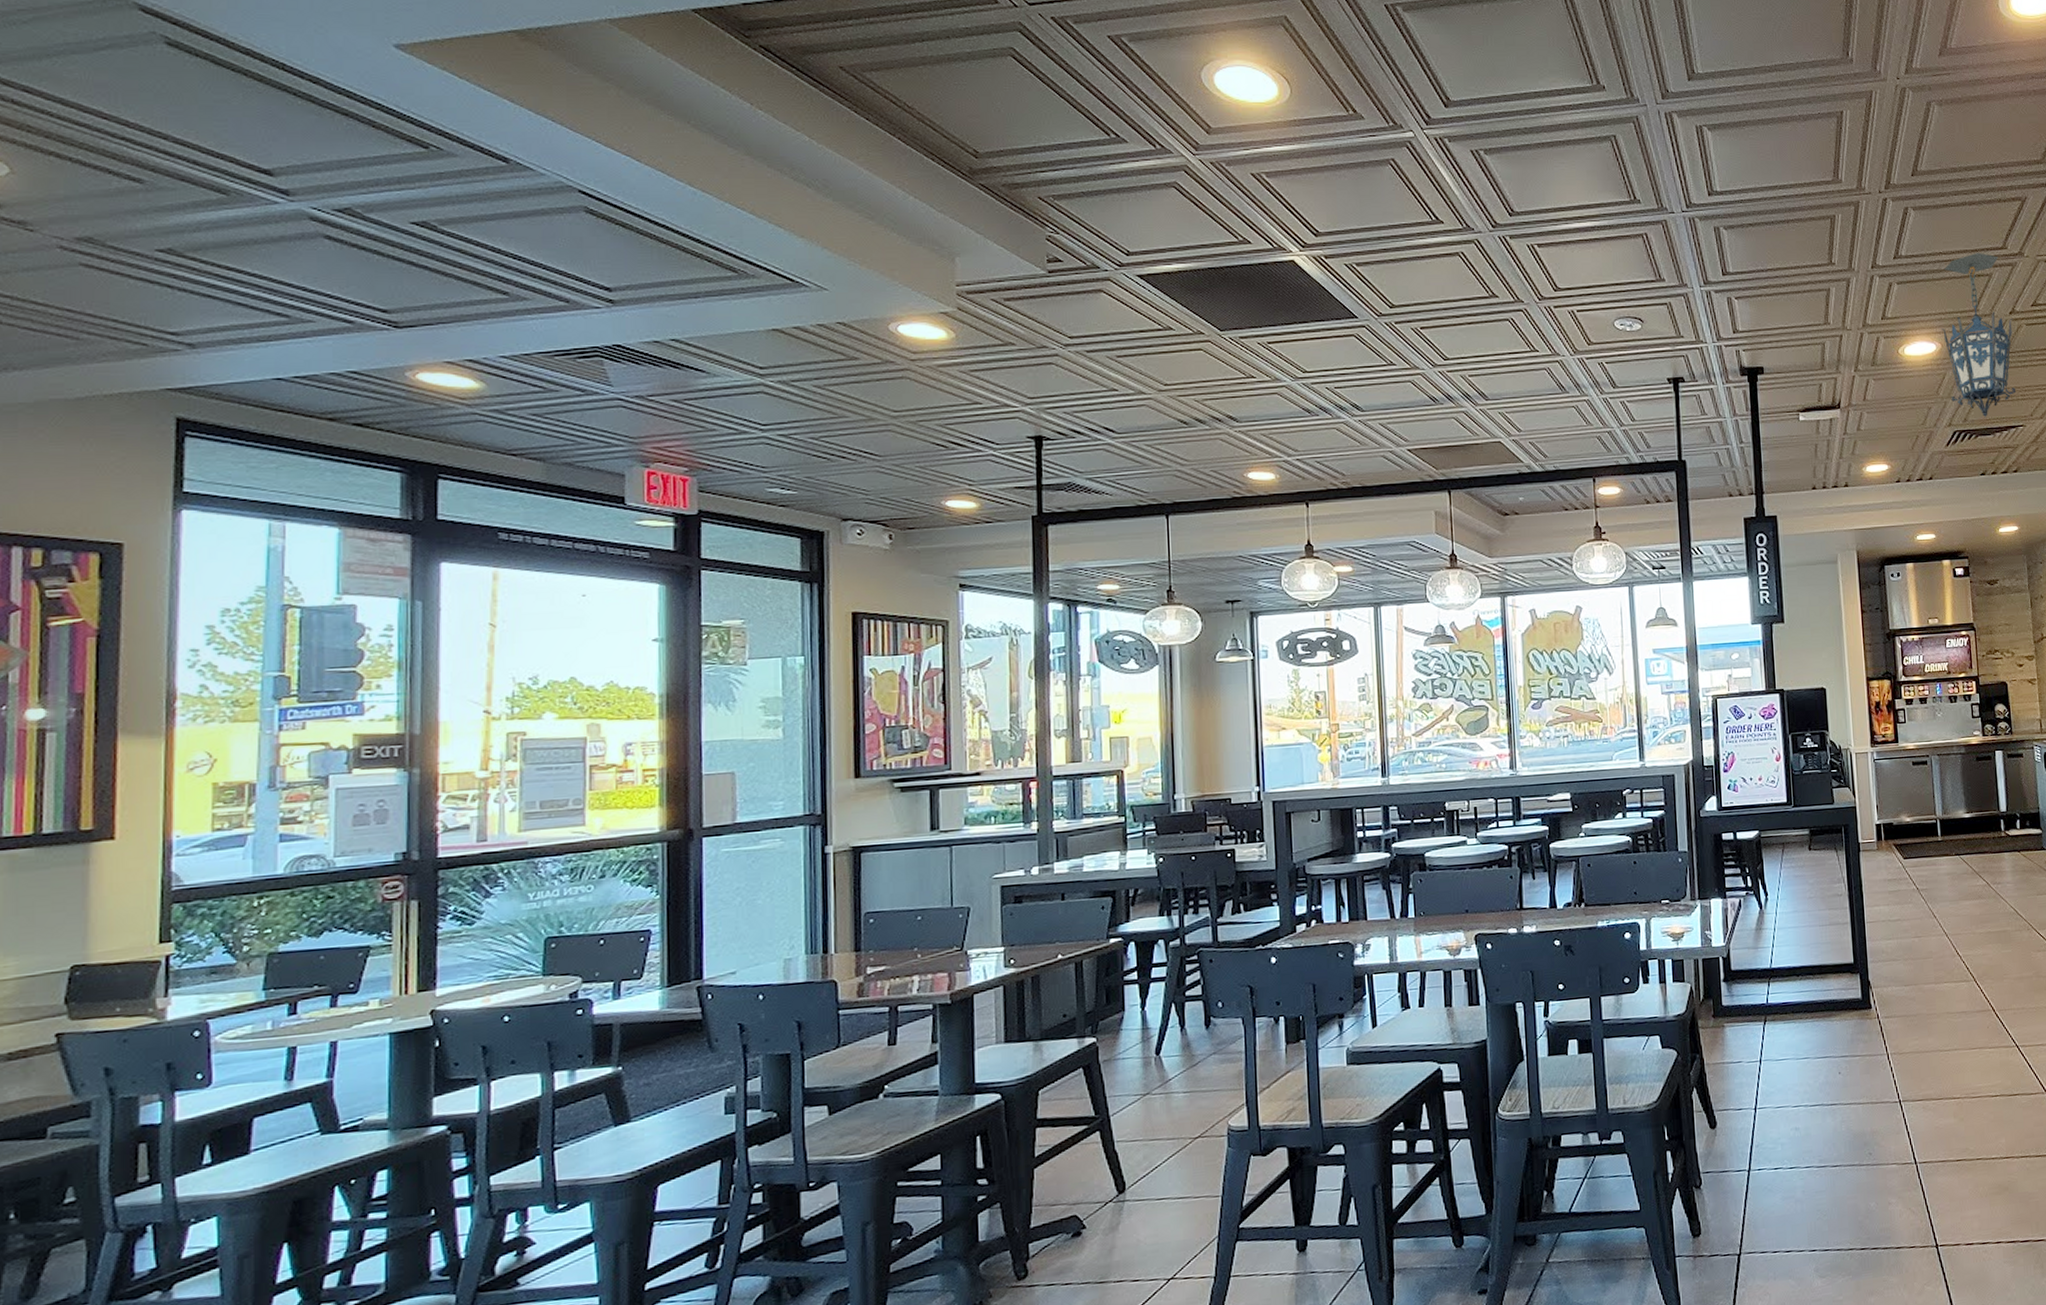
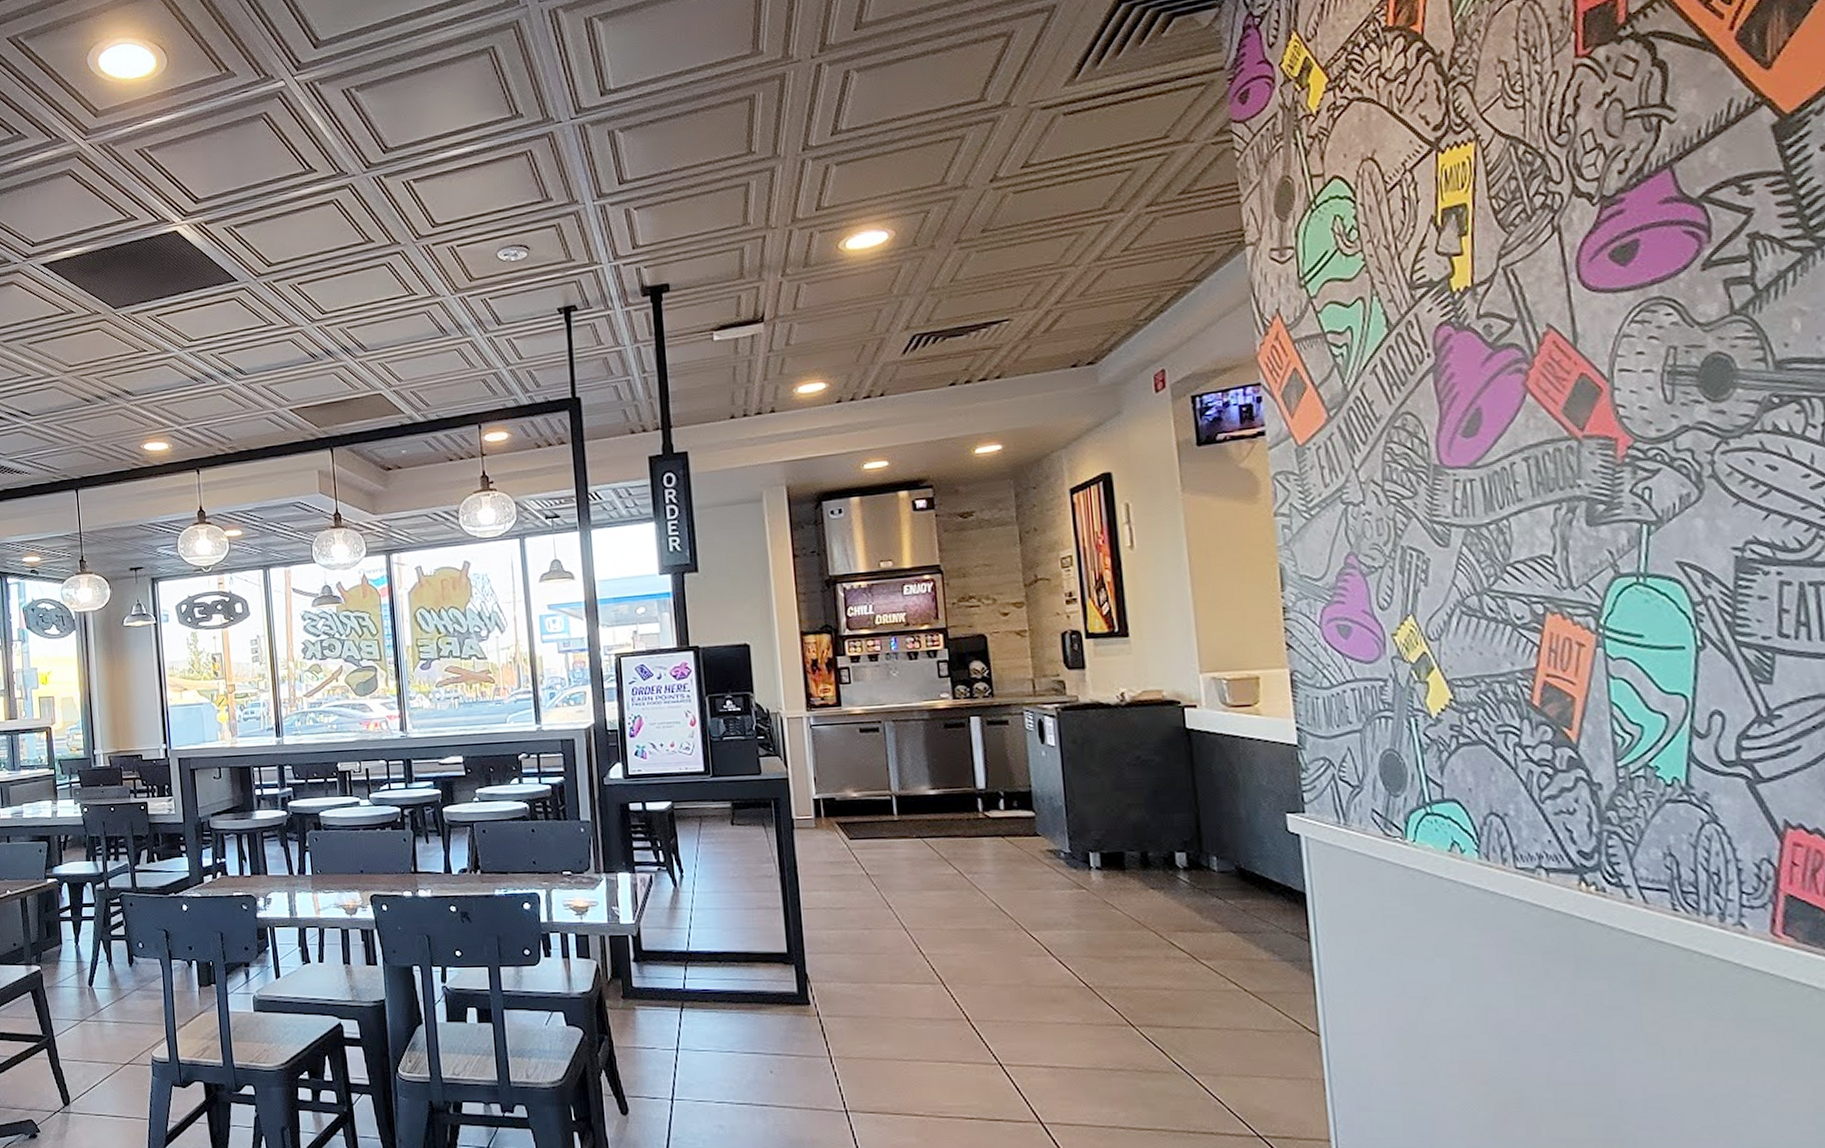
hanging lantern: present [1942,252,2015,418] -> none [896,110,998,315]

